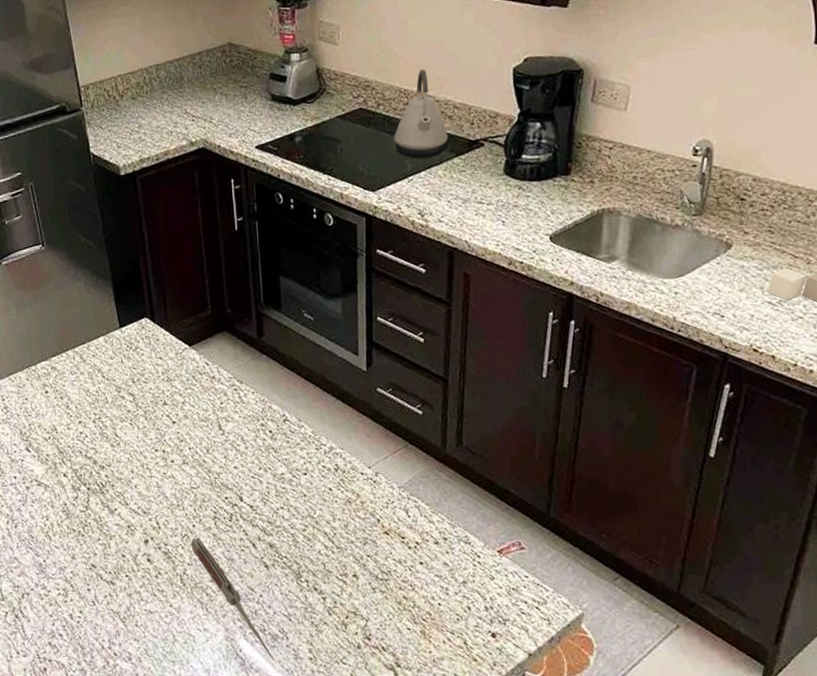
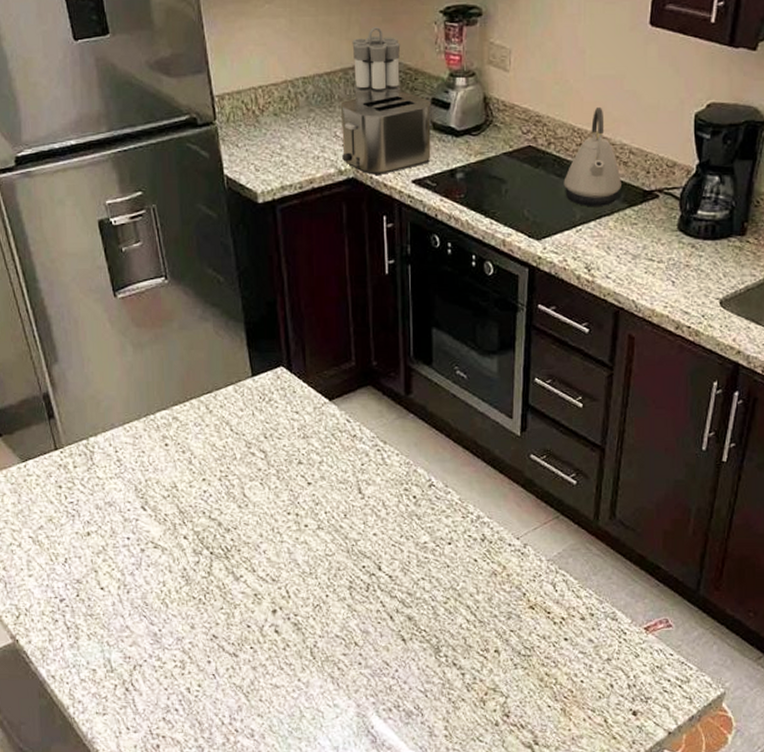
toaster: none [190,69,272,145] -> present [341,91,431,176]
knife: present [191,537,275,661] -> none [323,608,408,739]
spice rack: none [197,16,243,80] -> present [352,26,401,100]

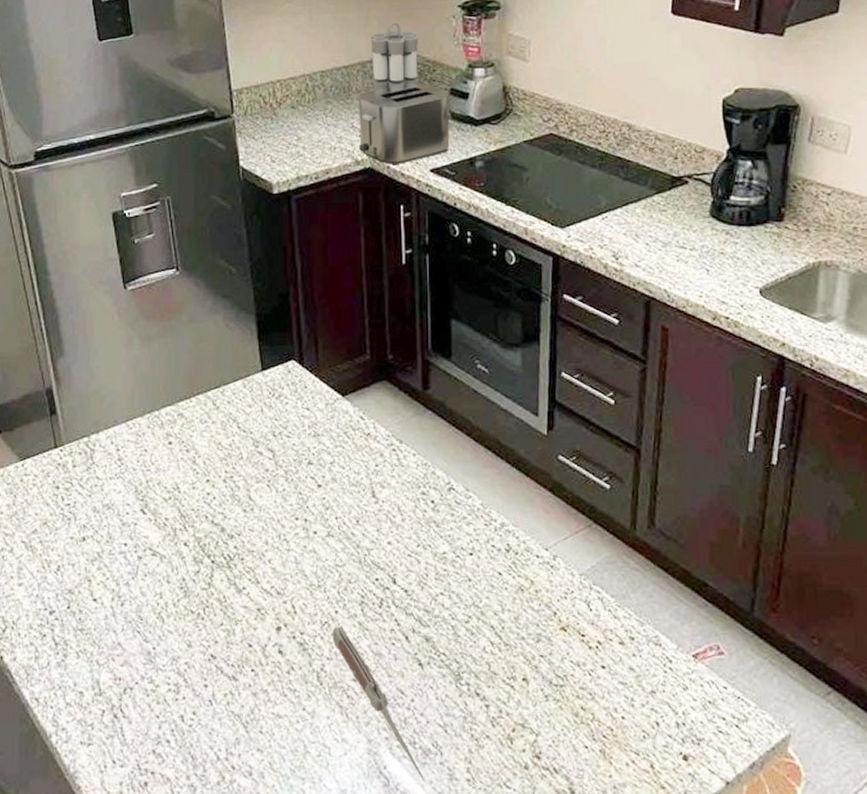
knife: none [323,608,408,739] -> present [332,626,426,782]
kettle: present [564,108,621,206] -> none [587,95,648,193]

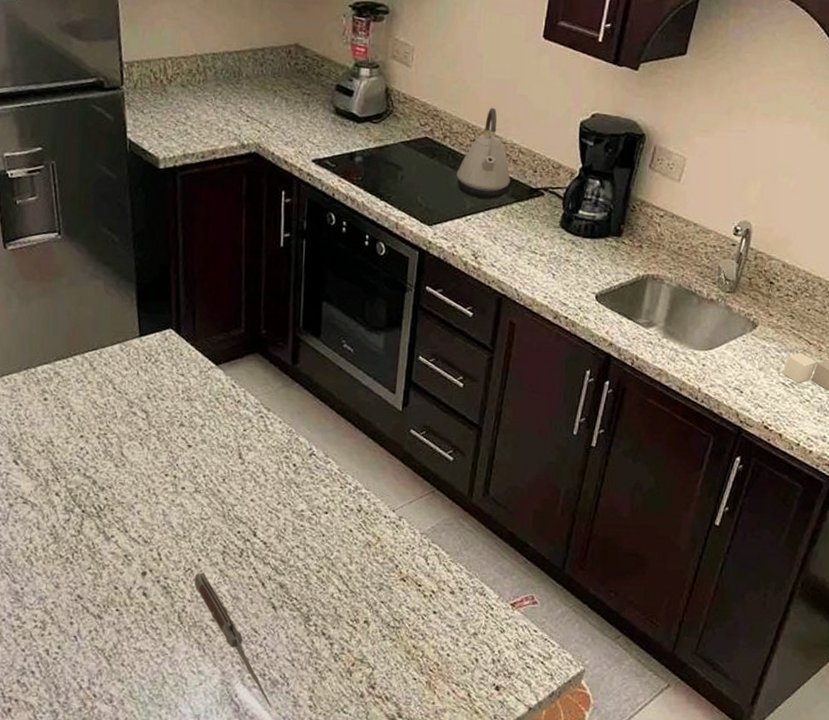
toaster: present [359,82,450,166] -> none [246,74,335,153]
spice rack: present [370,21,419,92] -> none [262,12,310,79]
kettle: none [587,95,648,193] -> present [456,108,510,199]

